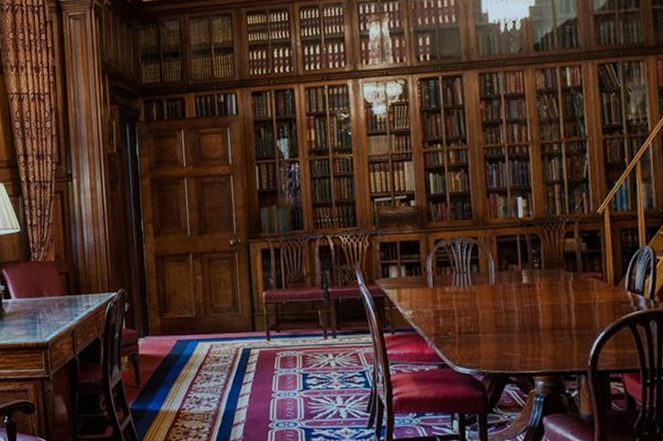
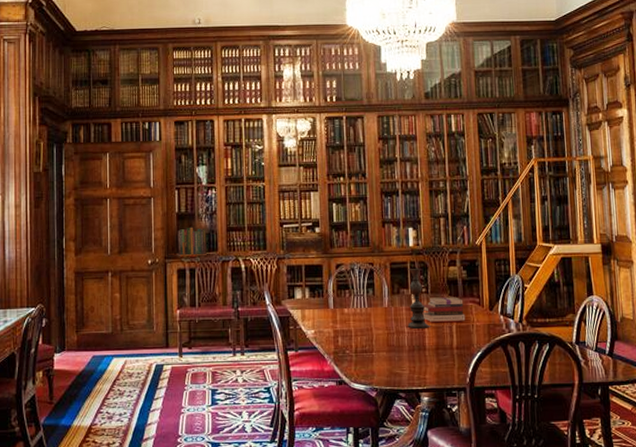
candlestick: none [518,240,546,308] -> present [407,267,431,329]
books: none [534,272,586,301] -> present [422,297,466,323]

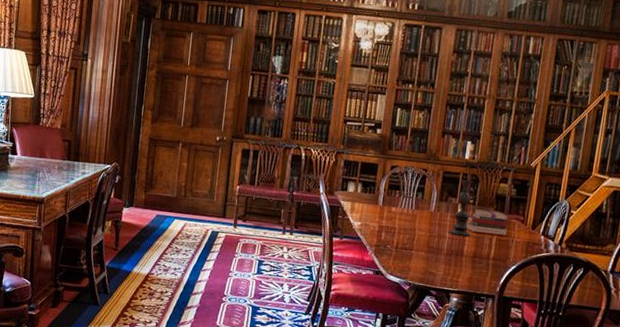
books: present [177,227,207,256] -> none [245,112,274,139]

